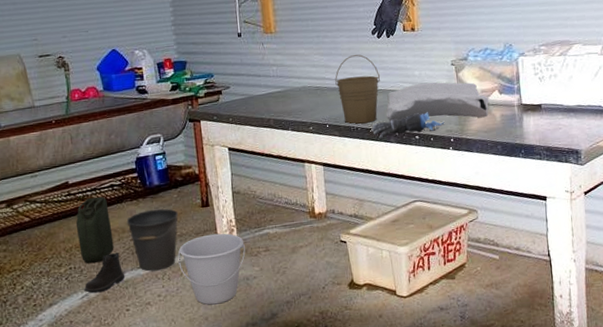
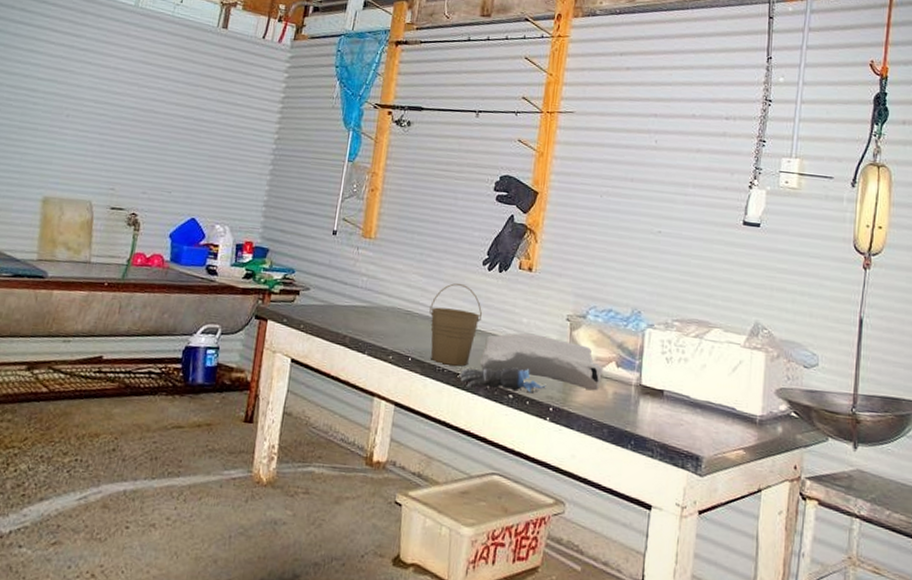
jerry can: present [75,196,114,264] -> none [92,381,139,461]
boot: present [84,252,124,294] -> none [84,453,136,498]
bucket: present [126,208,178,272] -> none [153,411,215,488]
bucket: present [178,233,246,305] -> none [200,456,283,547]

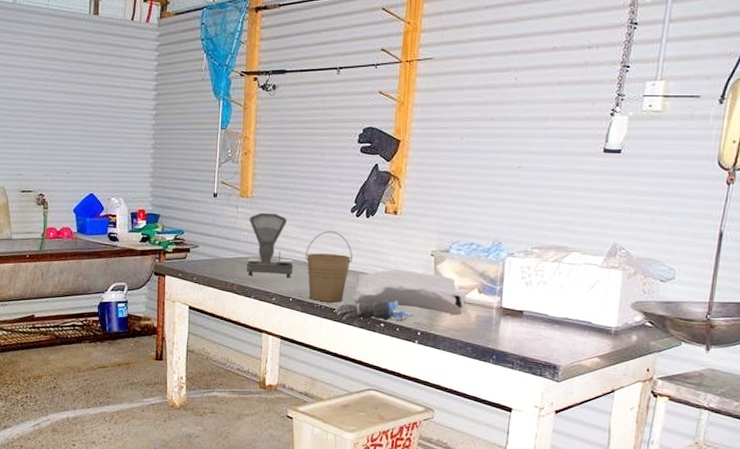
scale: none [361,256,416,334] -> present [246,212,293,278]

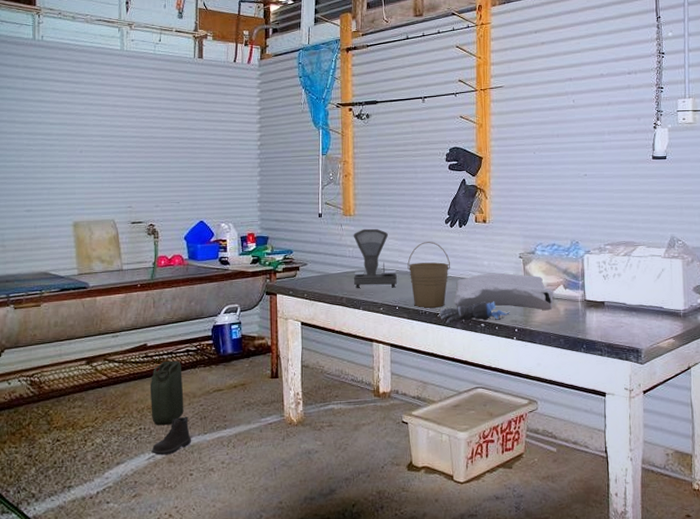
jerry can: none [36,333,69,396] -> present [149,360,184,426]
boot: none [36,389,75,424] -> present [151,416,191,455]

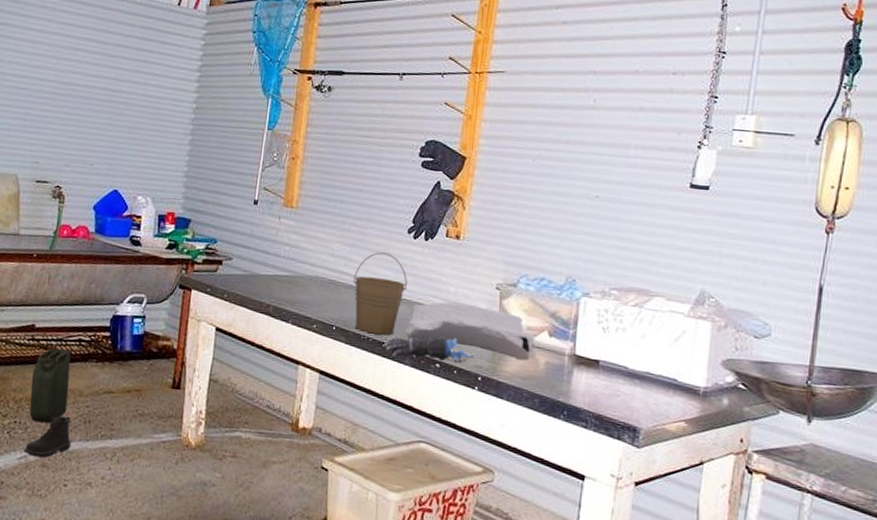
scale: present [353,228,397,288] -> none [284,225,340,303]

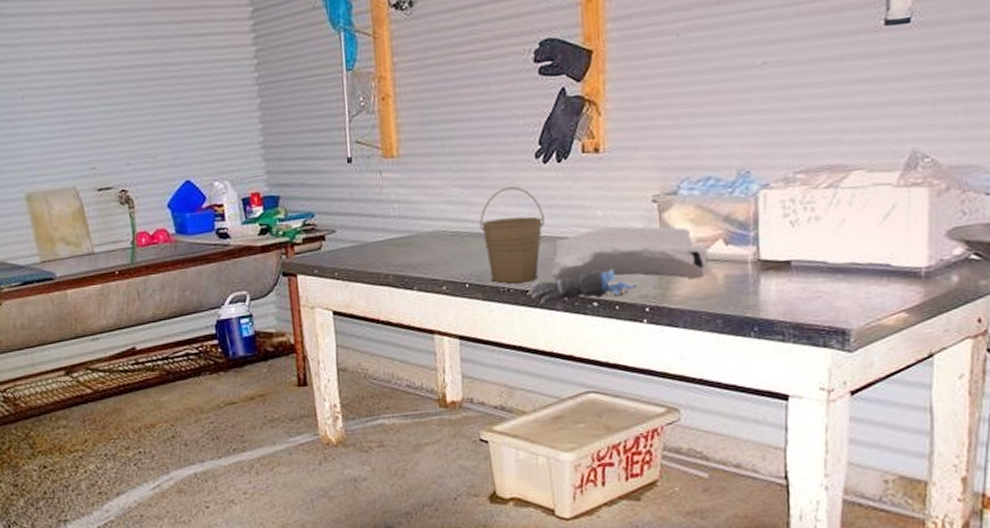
boot: present [23,416,71,458] -> none [155,436,203,484]
jerry can: present [29,348,71,423] -> none [145,367,191,449]

